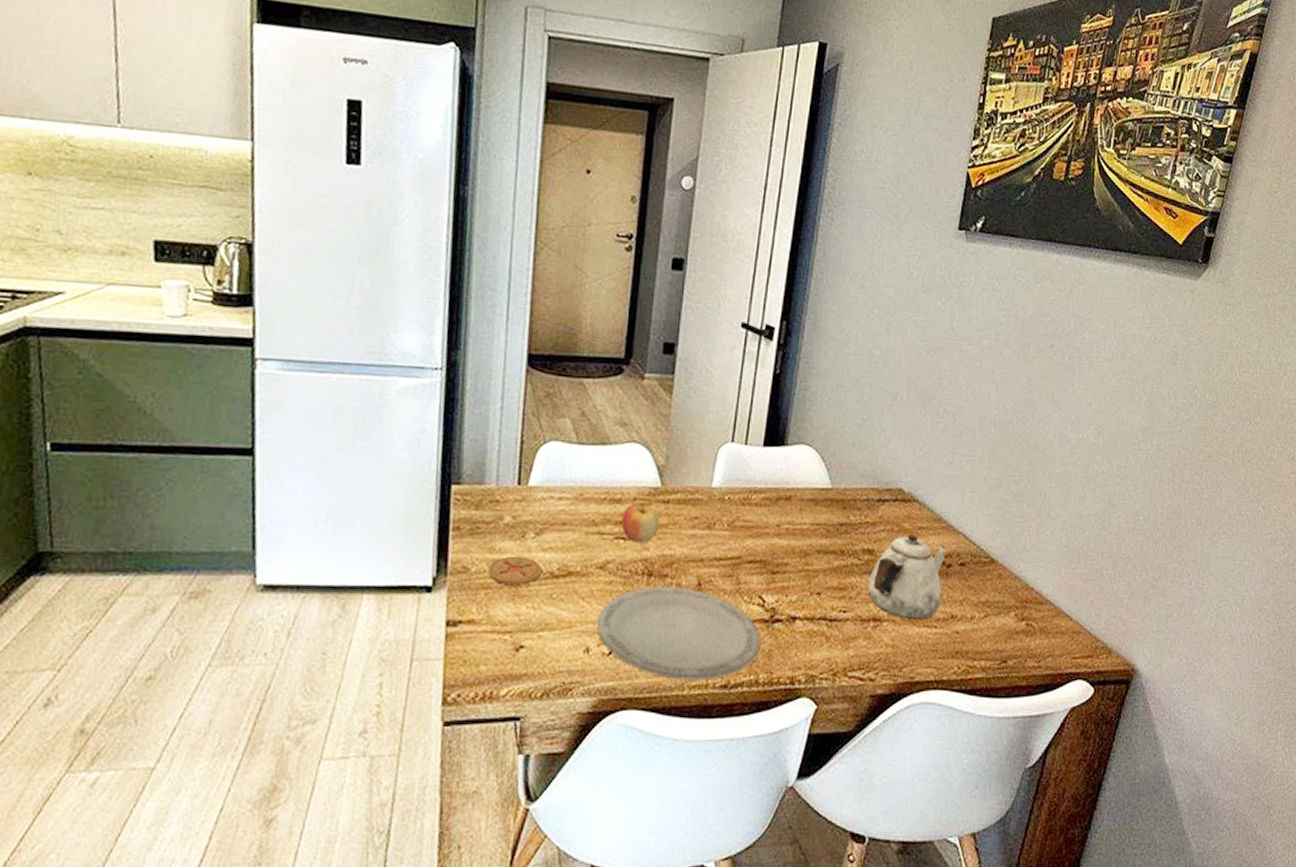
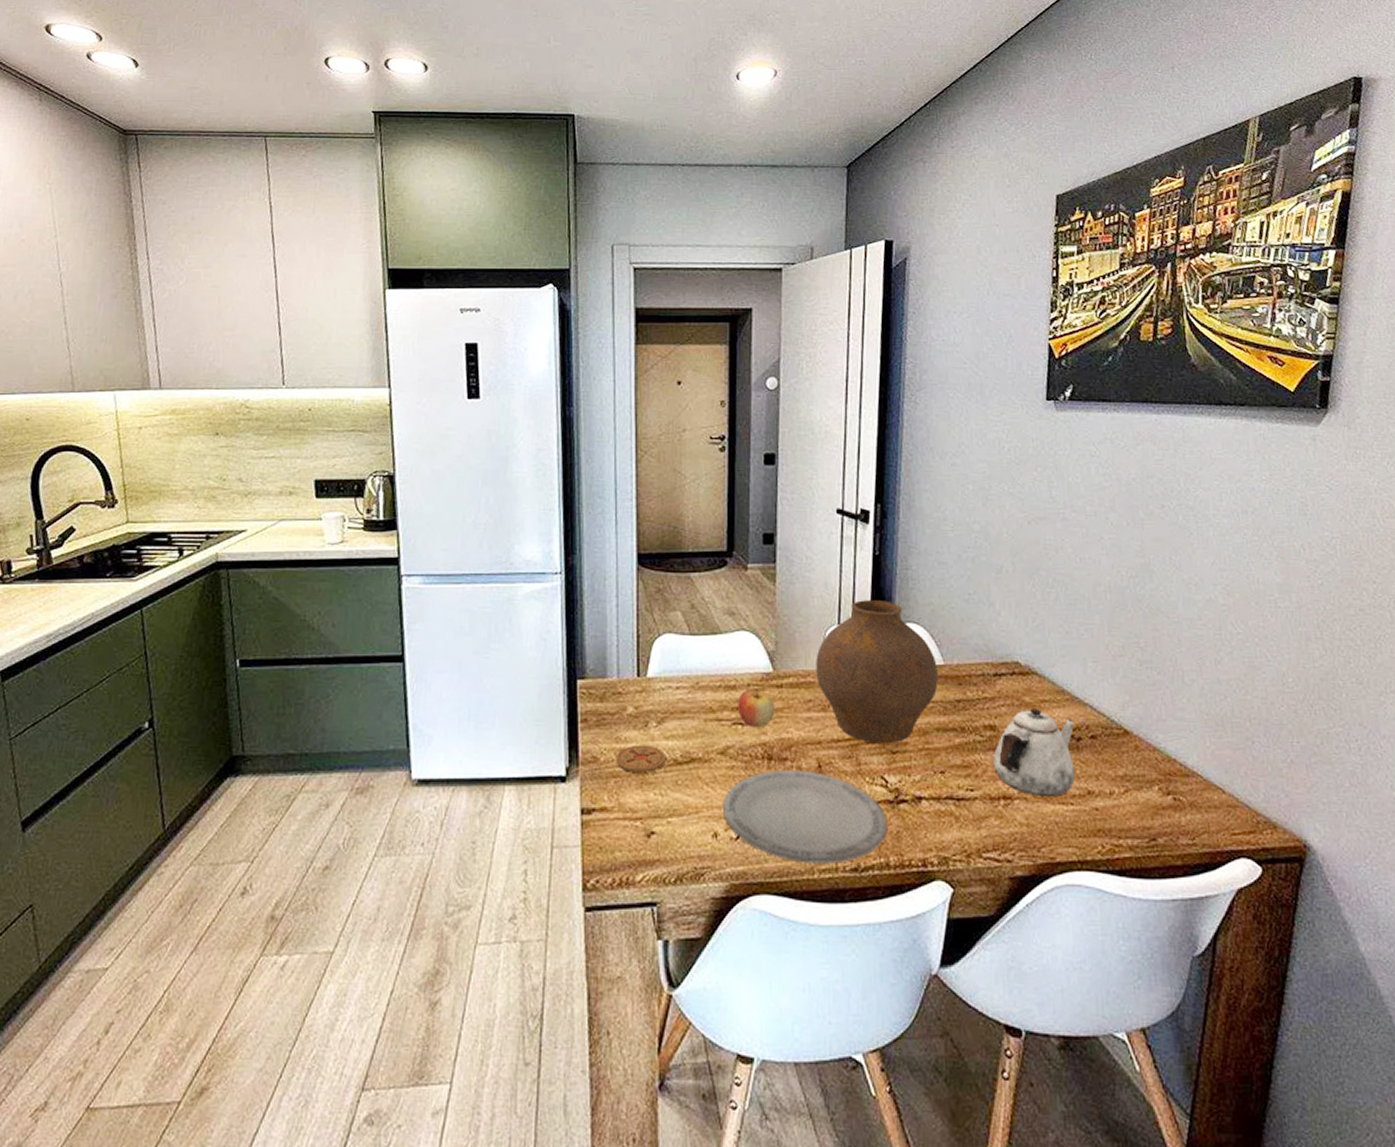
vase: none [704,418,825,564] -> present [816,600,938,744]

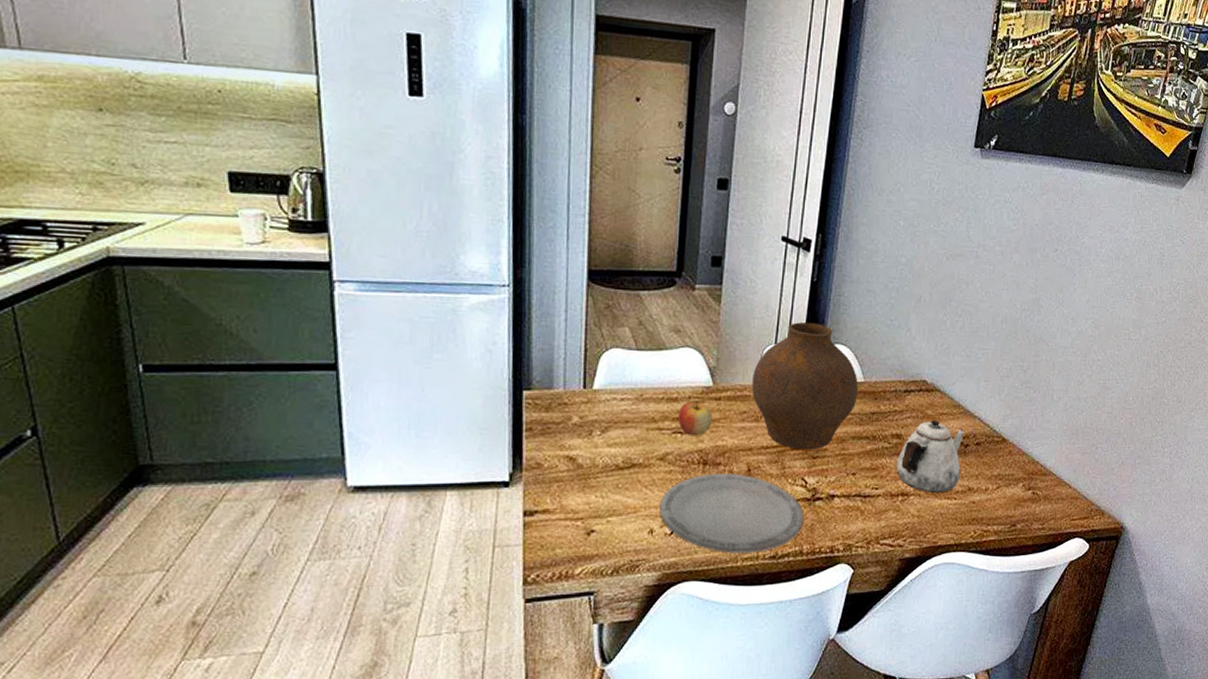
coaster: present [615,744,667,774] -> none [559,452,609,478]

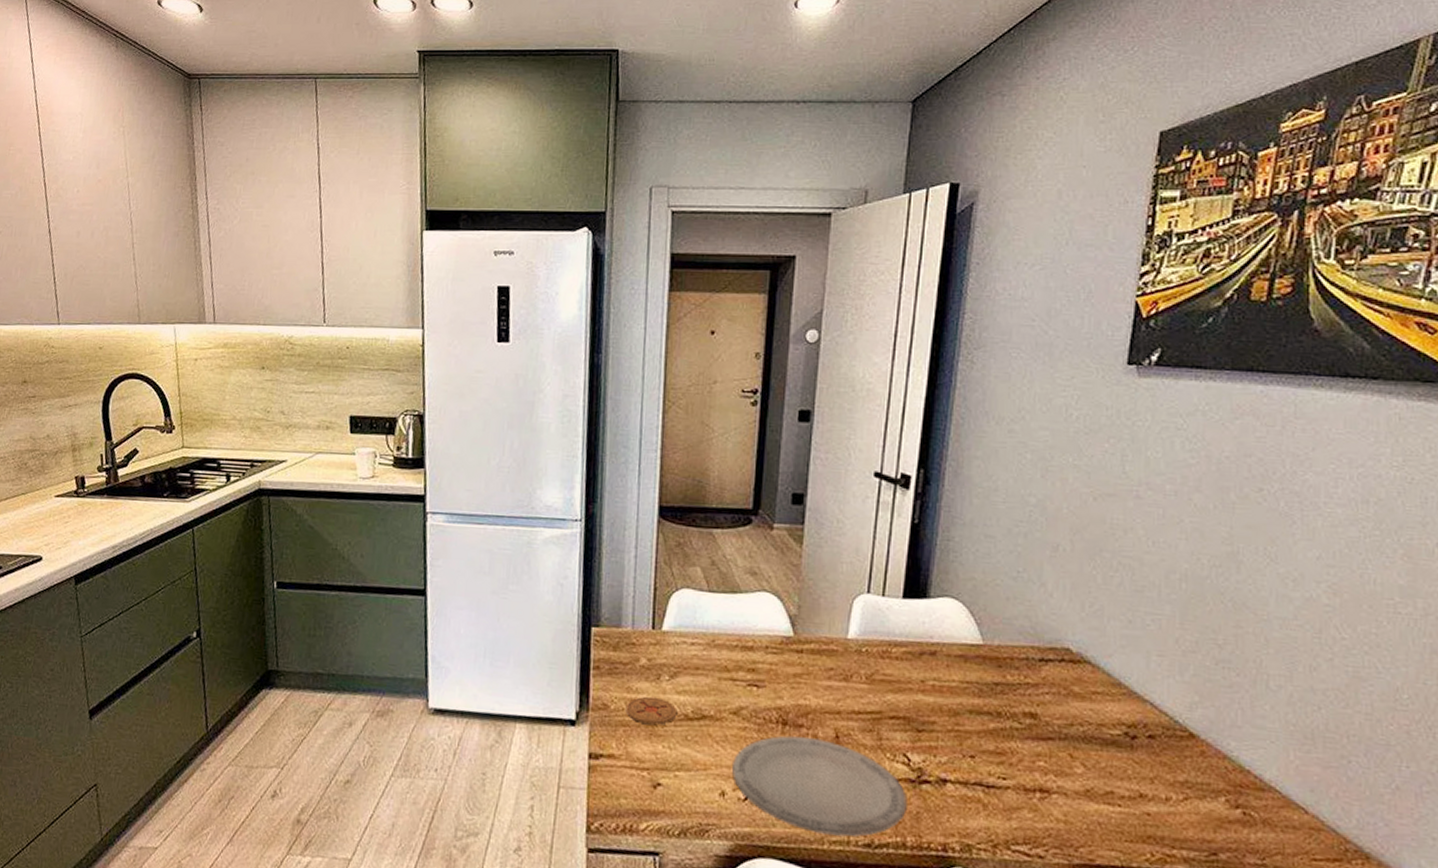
coaster: none [559,452,609,478] -> present [625,696,678,725]
apple: present [678,400,713,436] -> none [754,651,794,692]
vase: present [752,322,858,450] -> none [840,569,975,722]
teapot: present [896,420,965,492] -> none [1031,699,1130,796]

